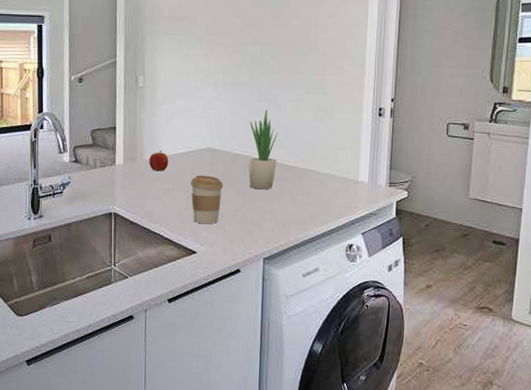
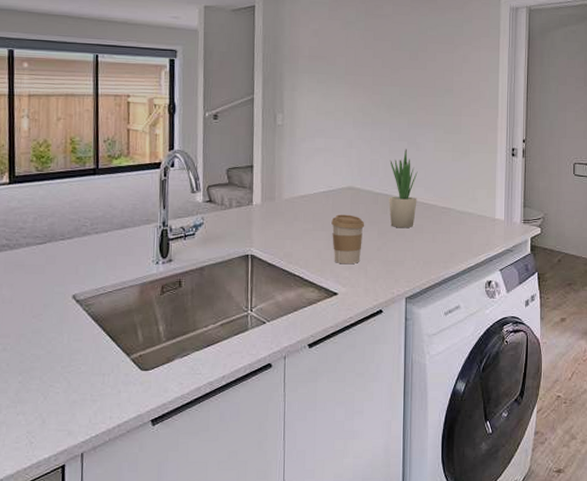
fruit: present [149,151,169,171] -> none [288,190,309,211]

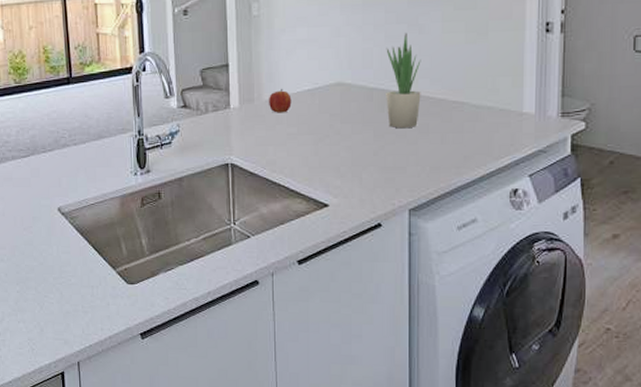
fruit: none [288,190,309,211] -> present [269,89,292,113]
coffee cup: present [331,214,365,265] -> none [319,115,358,172]

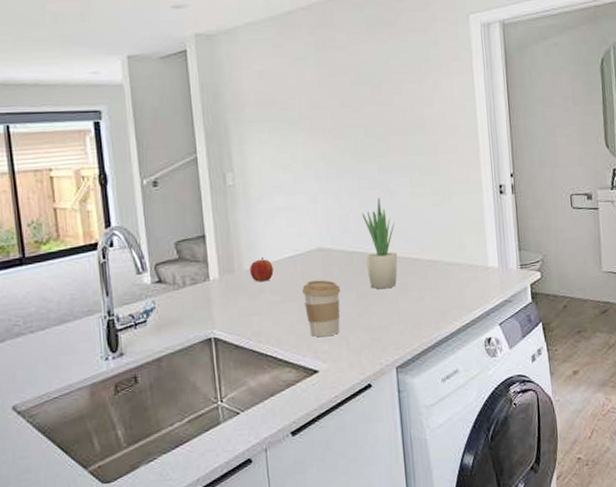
coffee cup: none [319,115,358,172] -> present [302,280,341,337]

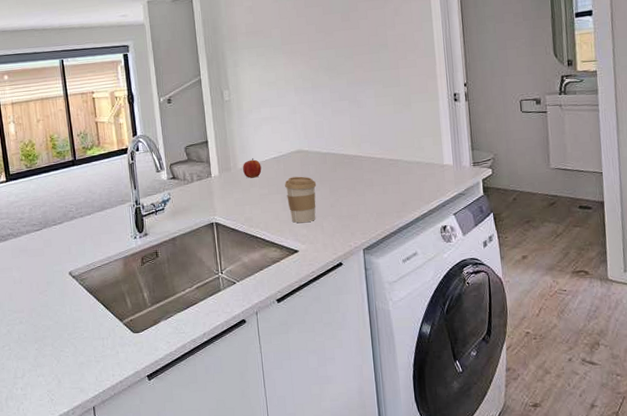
potted plant: present [361,197,398,289] -> none [333,107,364,184]

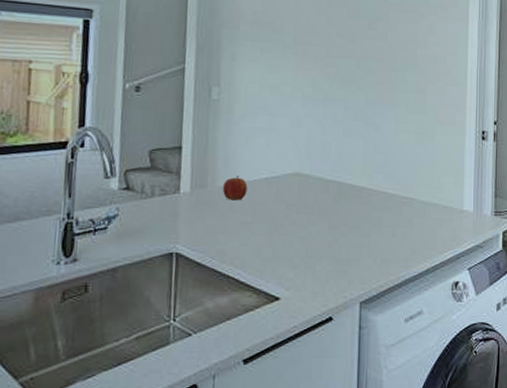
coffee cup: present [285,176,317,223] -> none [274,205,314,264]

